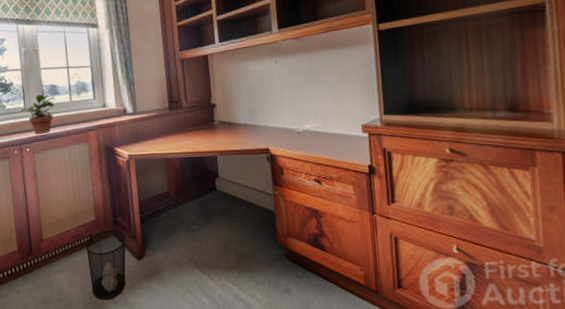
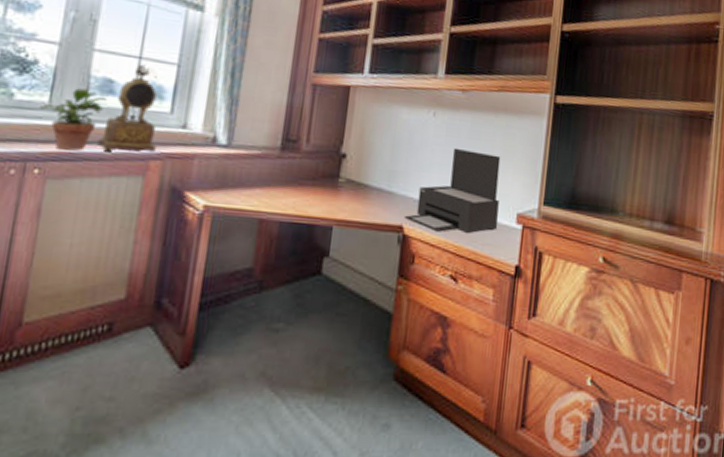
clock: none [56,71,91,131] -> present [97,64,157,153]
waste bin: present [85,229,127,301] -> none [89,316,170,432]
printer: none [268,82,347,149] -> present [403,147,501,234]

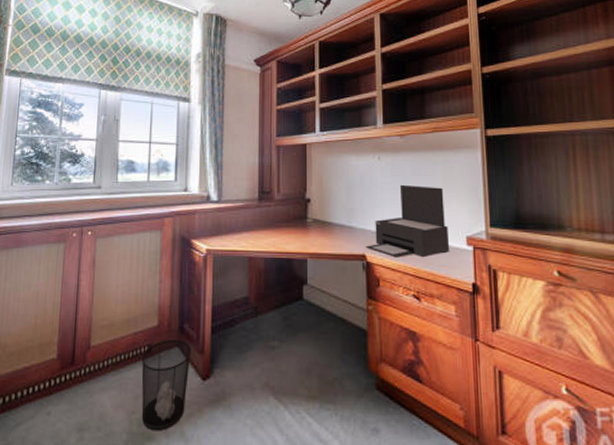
potted plant: present [40,88,106,152] -> none [88,170,130,217]
waste bin: none [89,316,170,432] -> present [141,339,192,431]
clock: present [97,64,157,153] -> none [128,147,167,215]

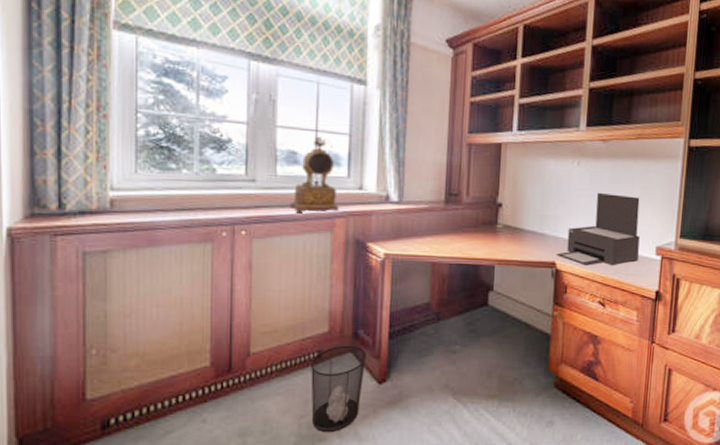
clock: none [128,147,167,215] -> present [290,136,339,213]

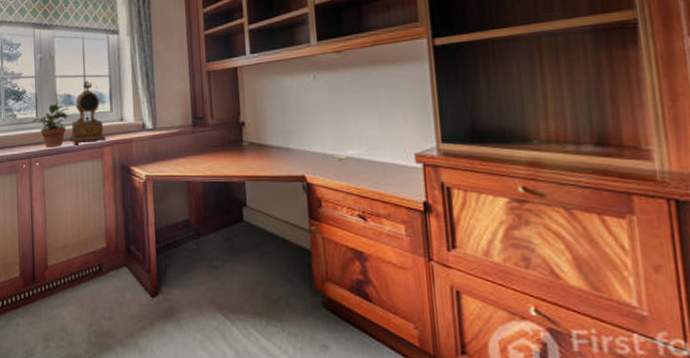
potted plant: none [239,161,293,215] -> present [32,104,69,149]
waste bin: present [310,345,367,433] -> none [93,260,140,342]
printer: present [555,192,640,266] -> none [304,102,397,178]

